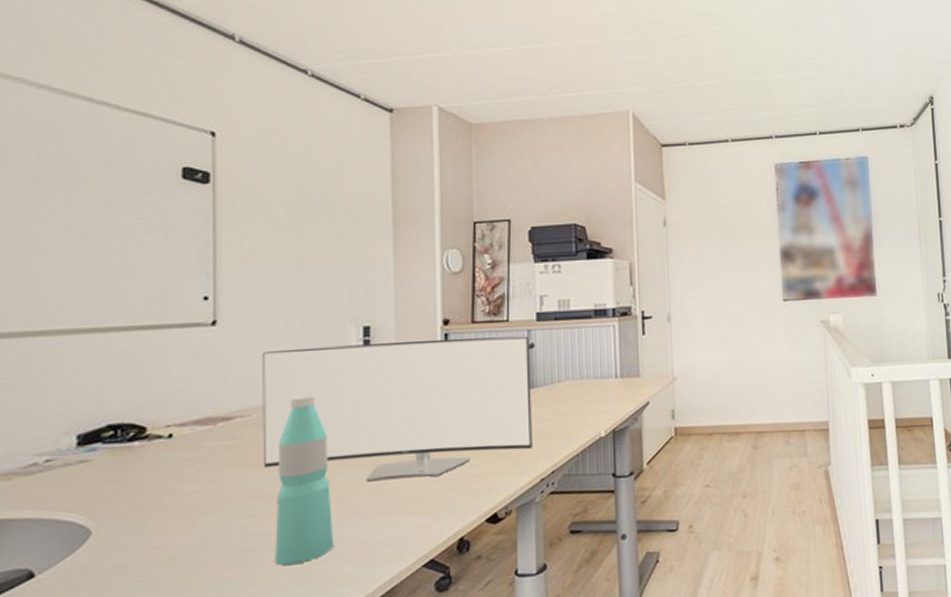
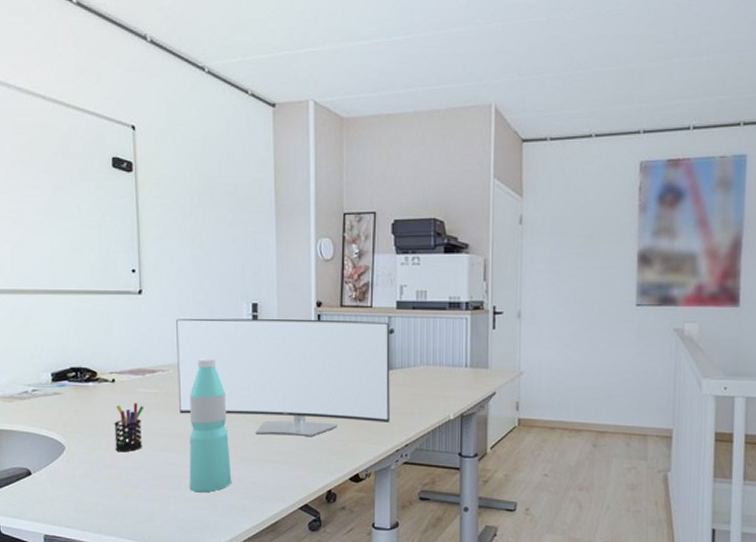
pen holder: none [168,460,214,529] -> present [114,402,145,453]

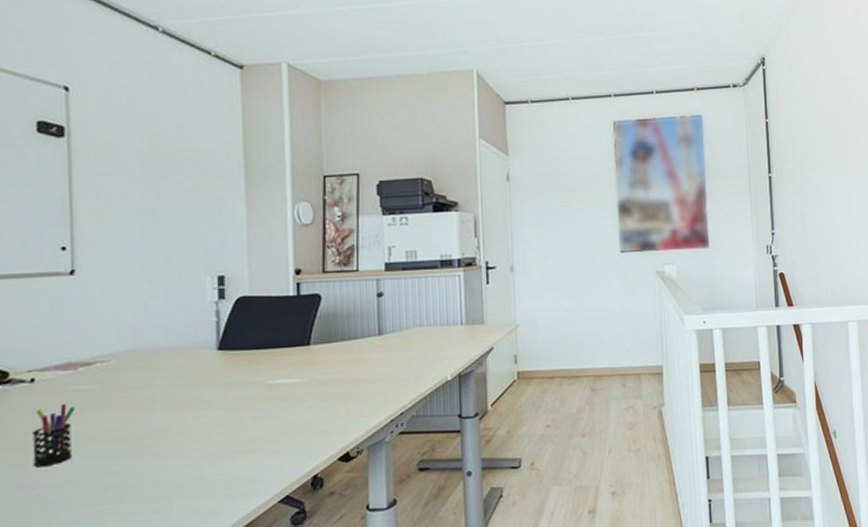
monitor: present [176,318,390,438] -> none [120,285,382,423]
water bottle: present [189,357,232,493] -> none [136,340,194,503]

